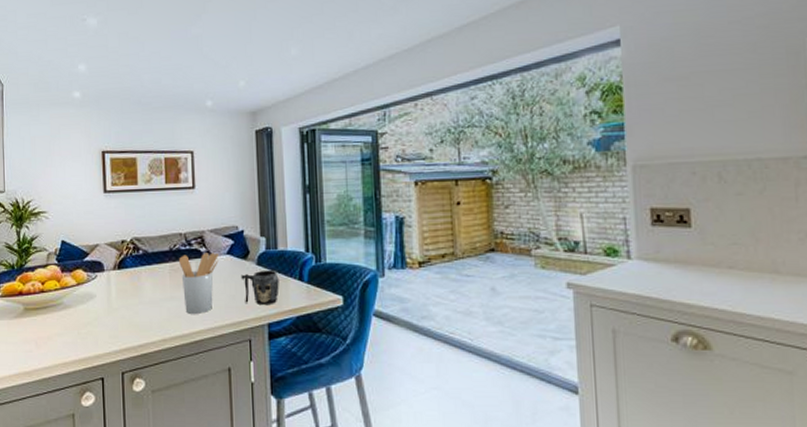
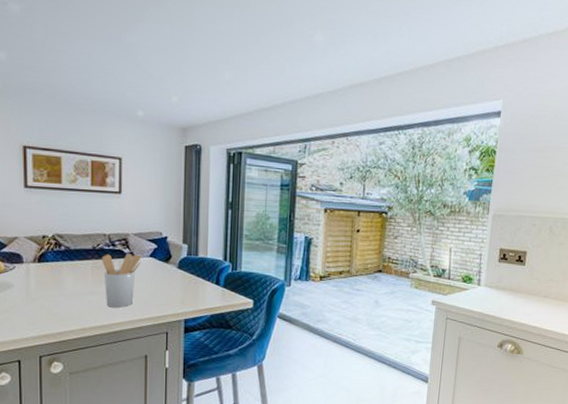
mug: present [241,269,279,306] -> none [162,273,198,304]

